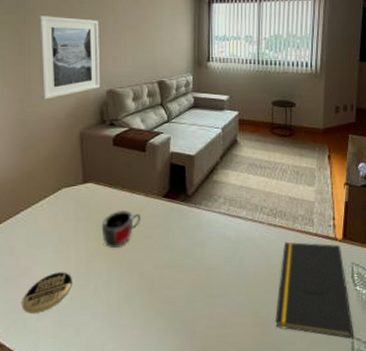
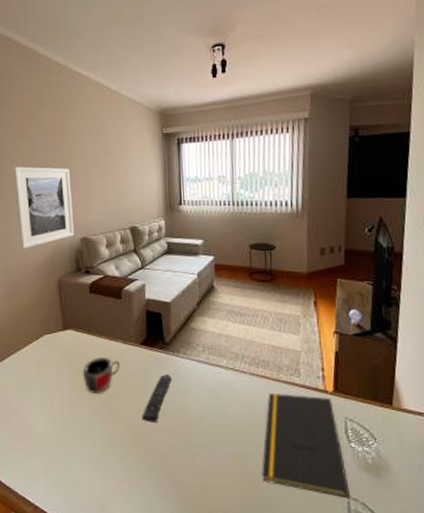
coaster: present [22,272,72,313] -> none [14,415,58,453]
remote control: none [160,226,192,275] -> present [141,374,172,422]

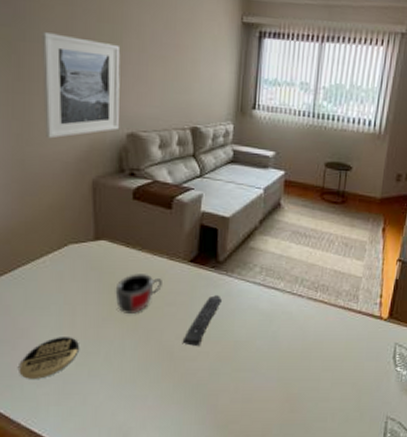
coaster: none [14,415,58,453] -> present [19,337,79,379]
notepad: present [262,392,349,499] -> none [306,317,389,419]

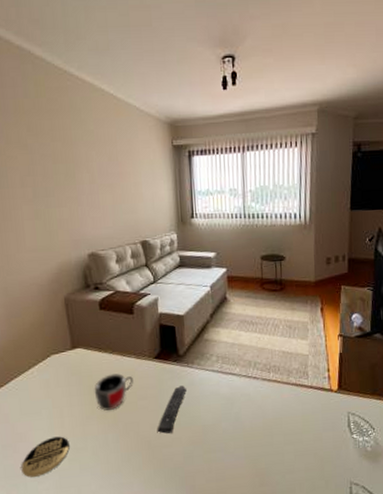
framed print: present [42,32,121,139] -> none [10,178,82,267]

